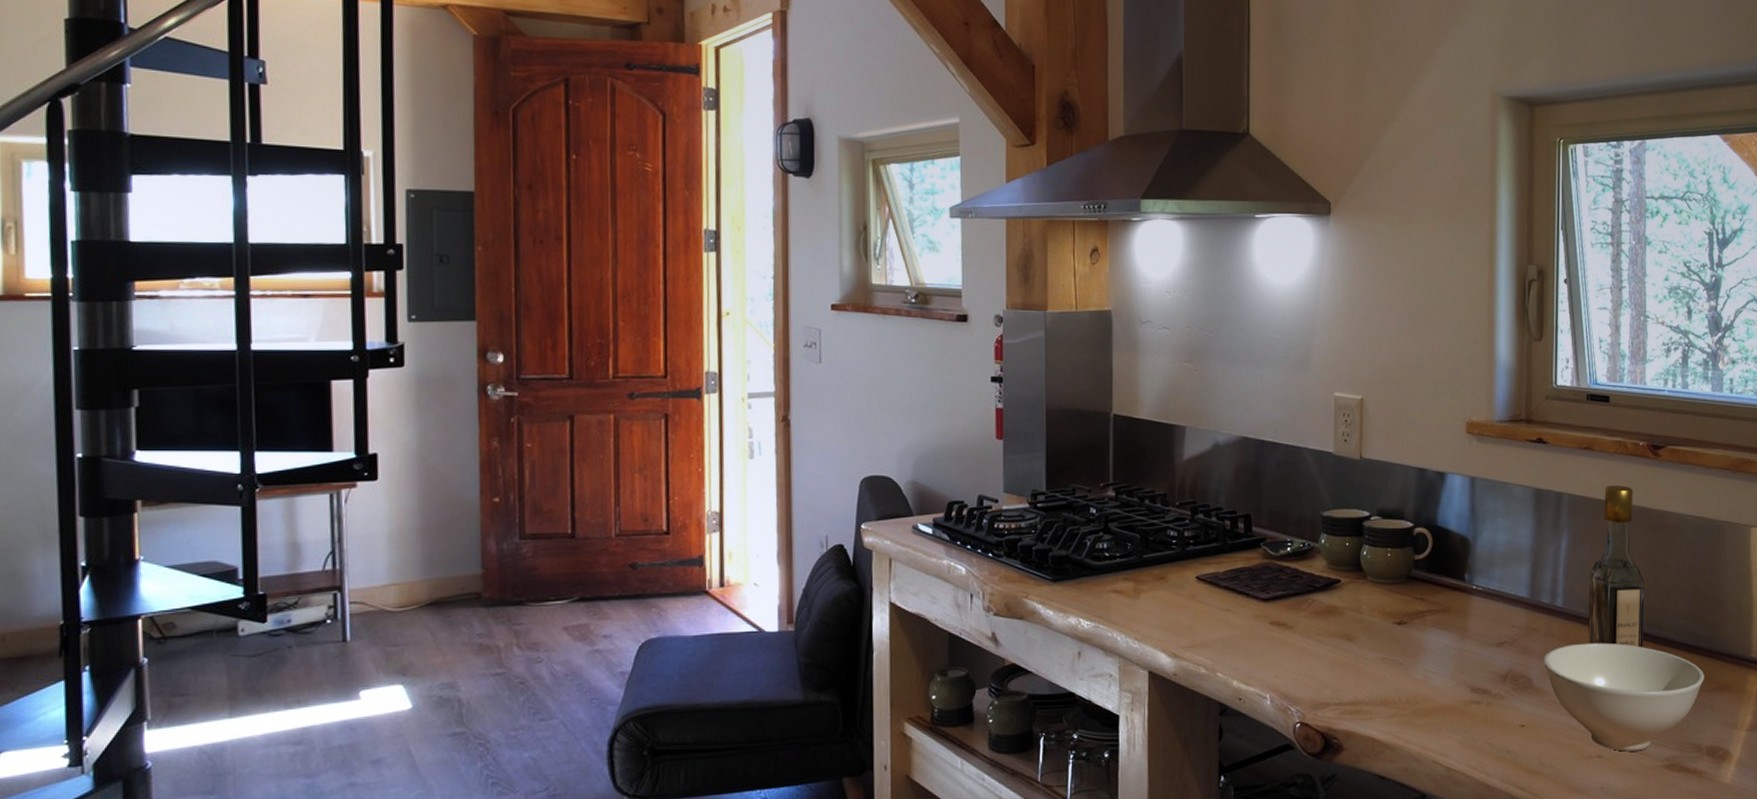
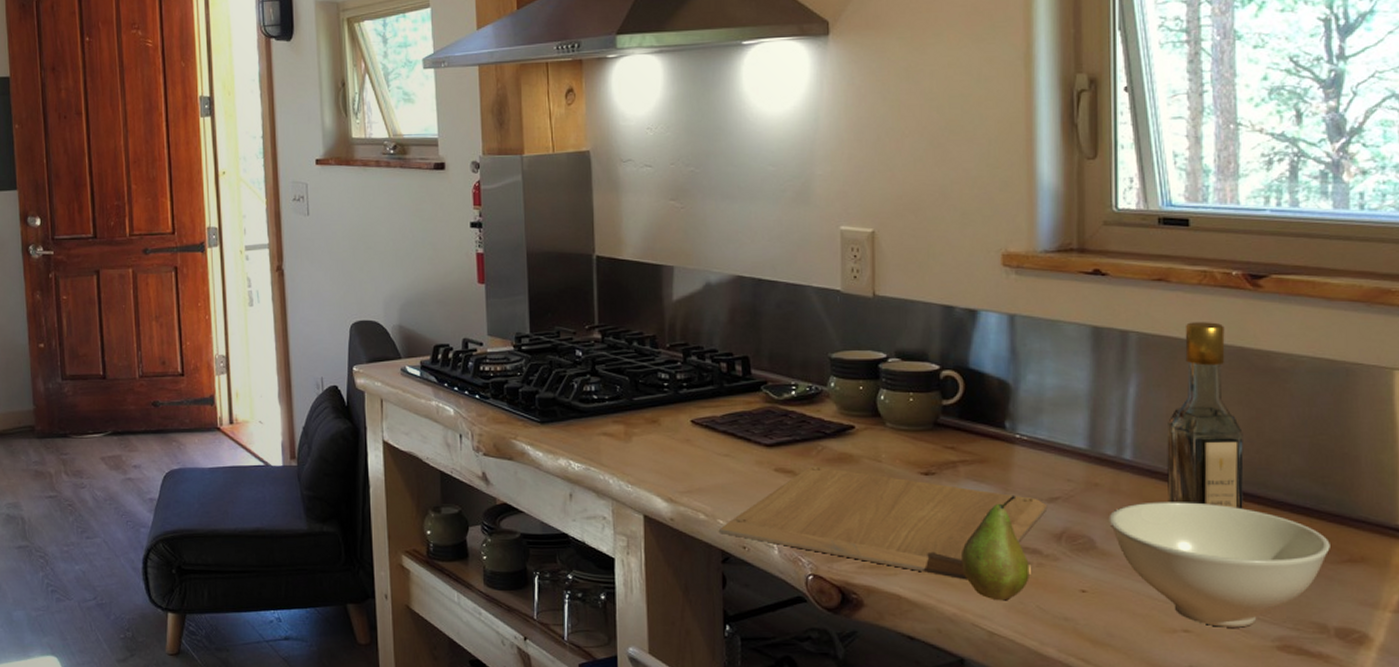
chopping board: none [1218,619,1496,721] -> present [720,466,1048,580]
fruit: none [1425,640,1480,738] -> present [960,494,1029,601]

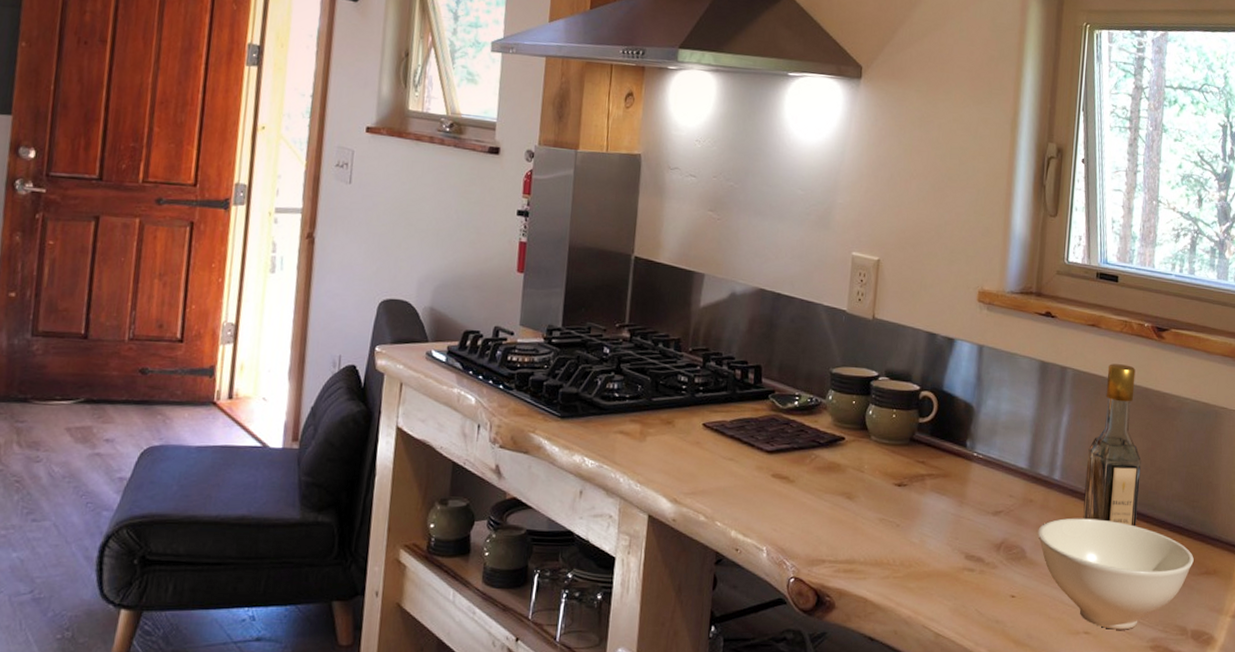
chopping board: present [720,466,1048,580] -> none [716,473,993,585]
fruit: present [960,494,1029,601] -> none [919,507,973,605]

